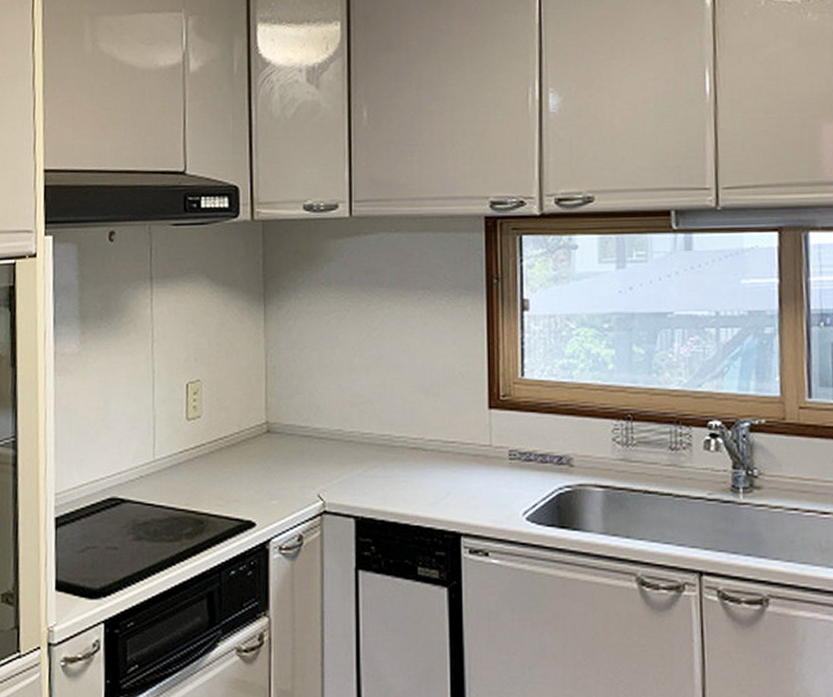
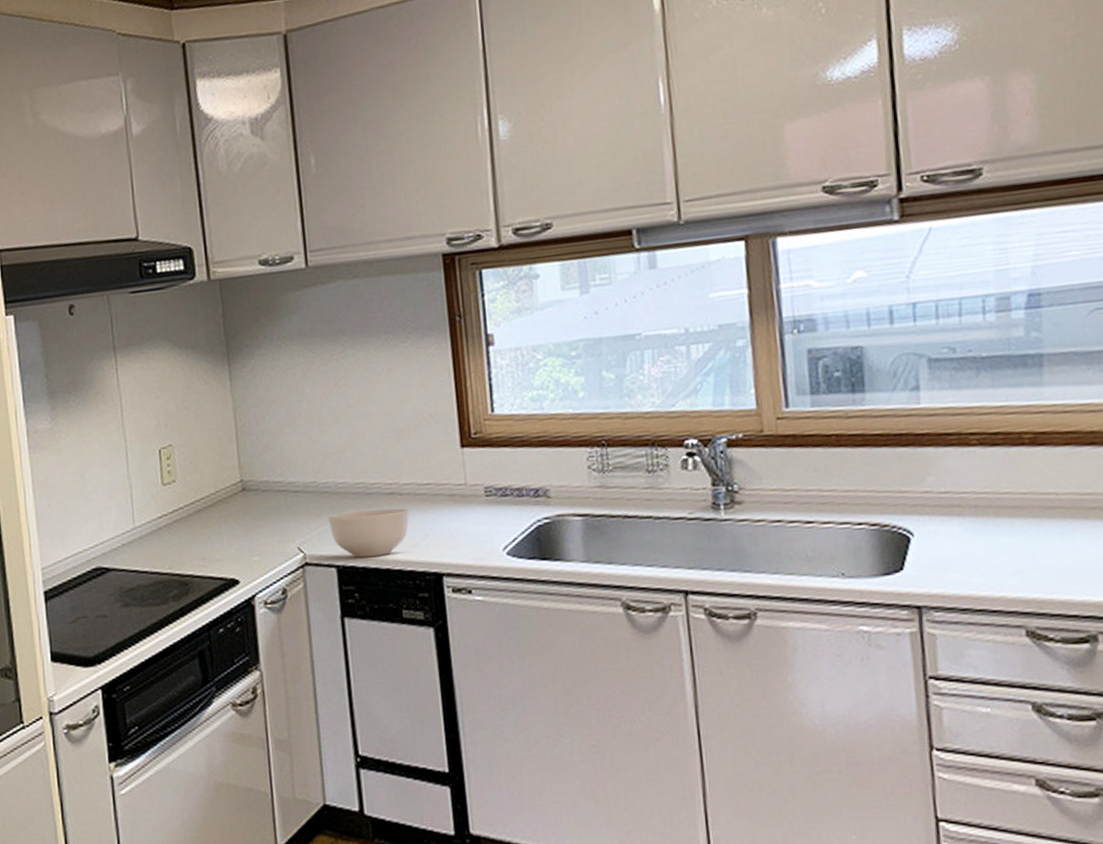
bowl: none [350,463,432,510] -> present [327,508,409,558]

